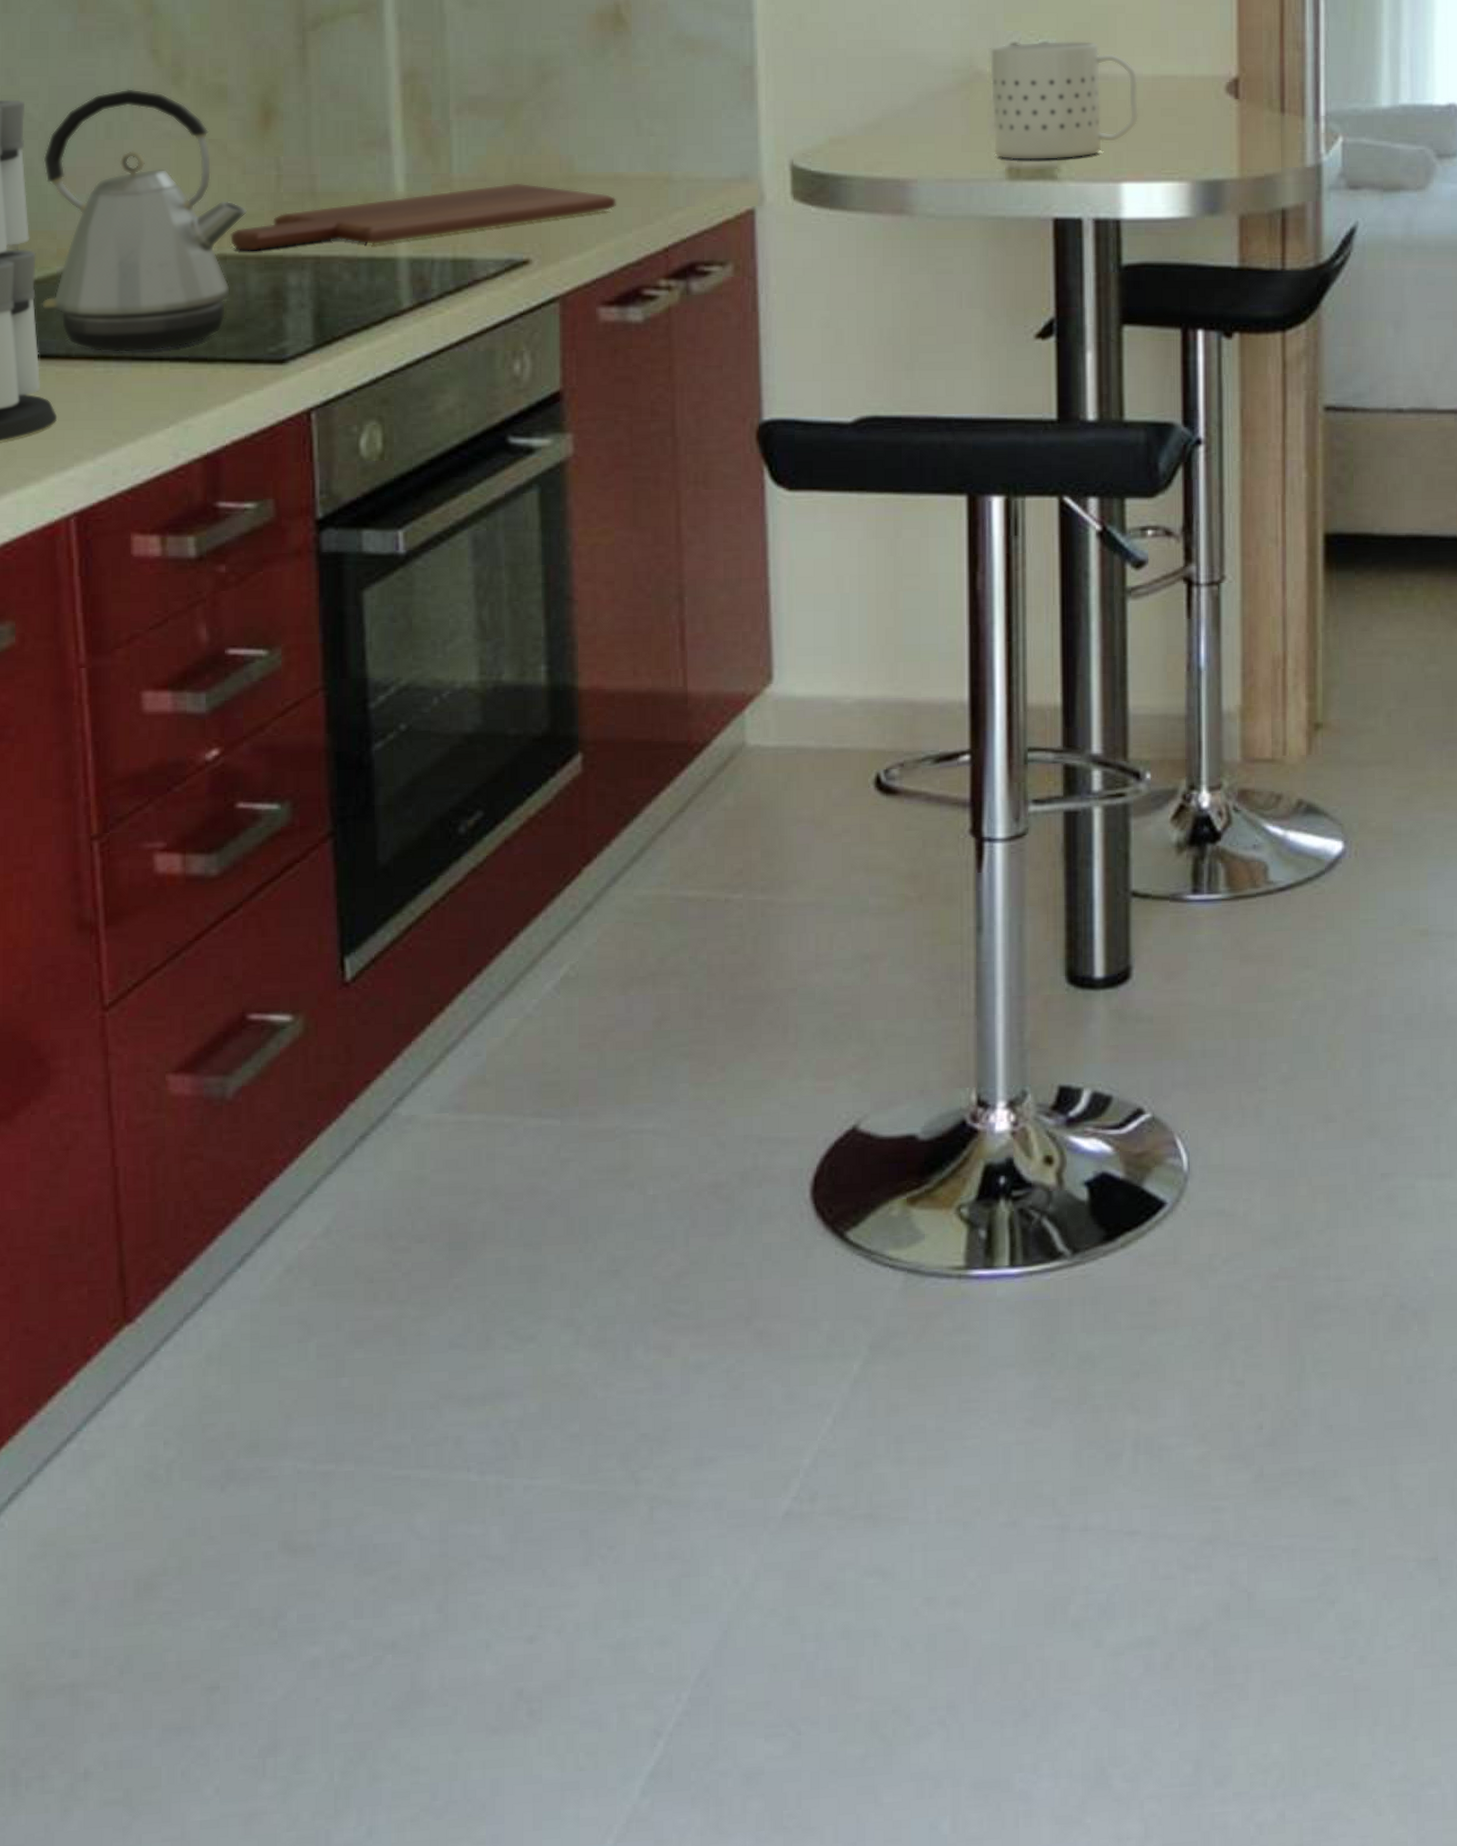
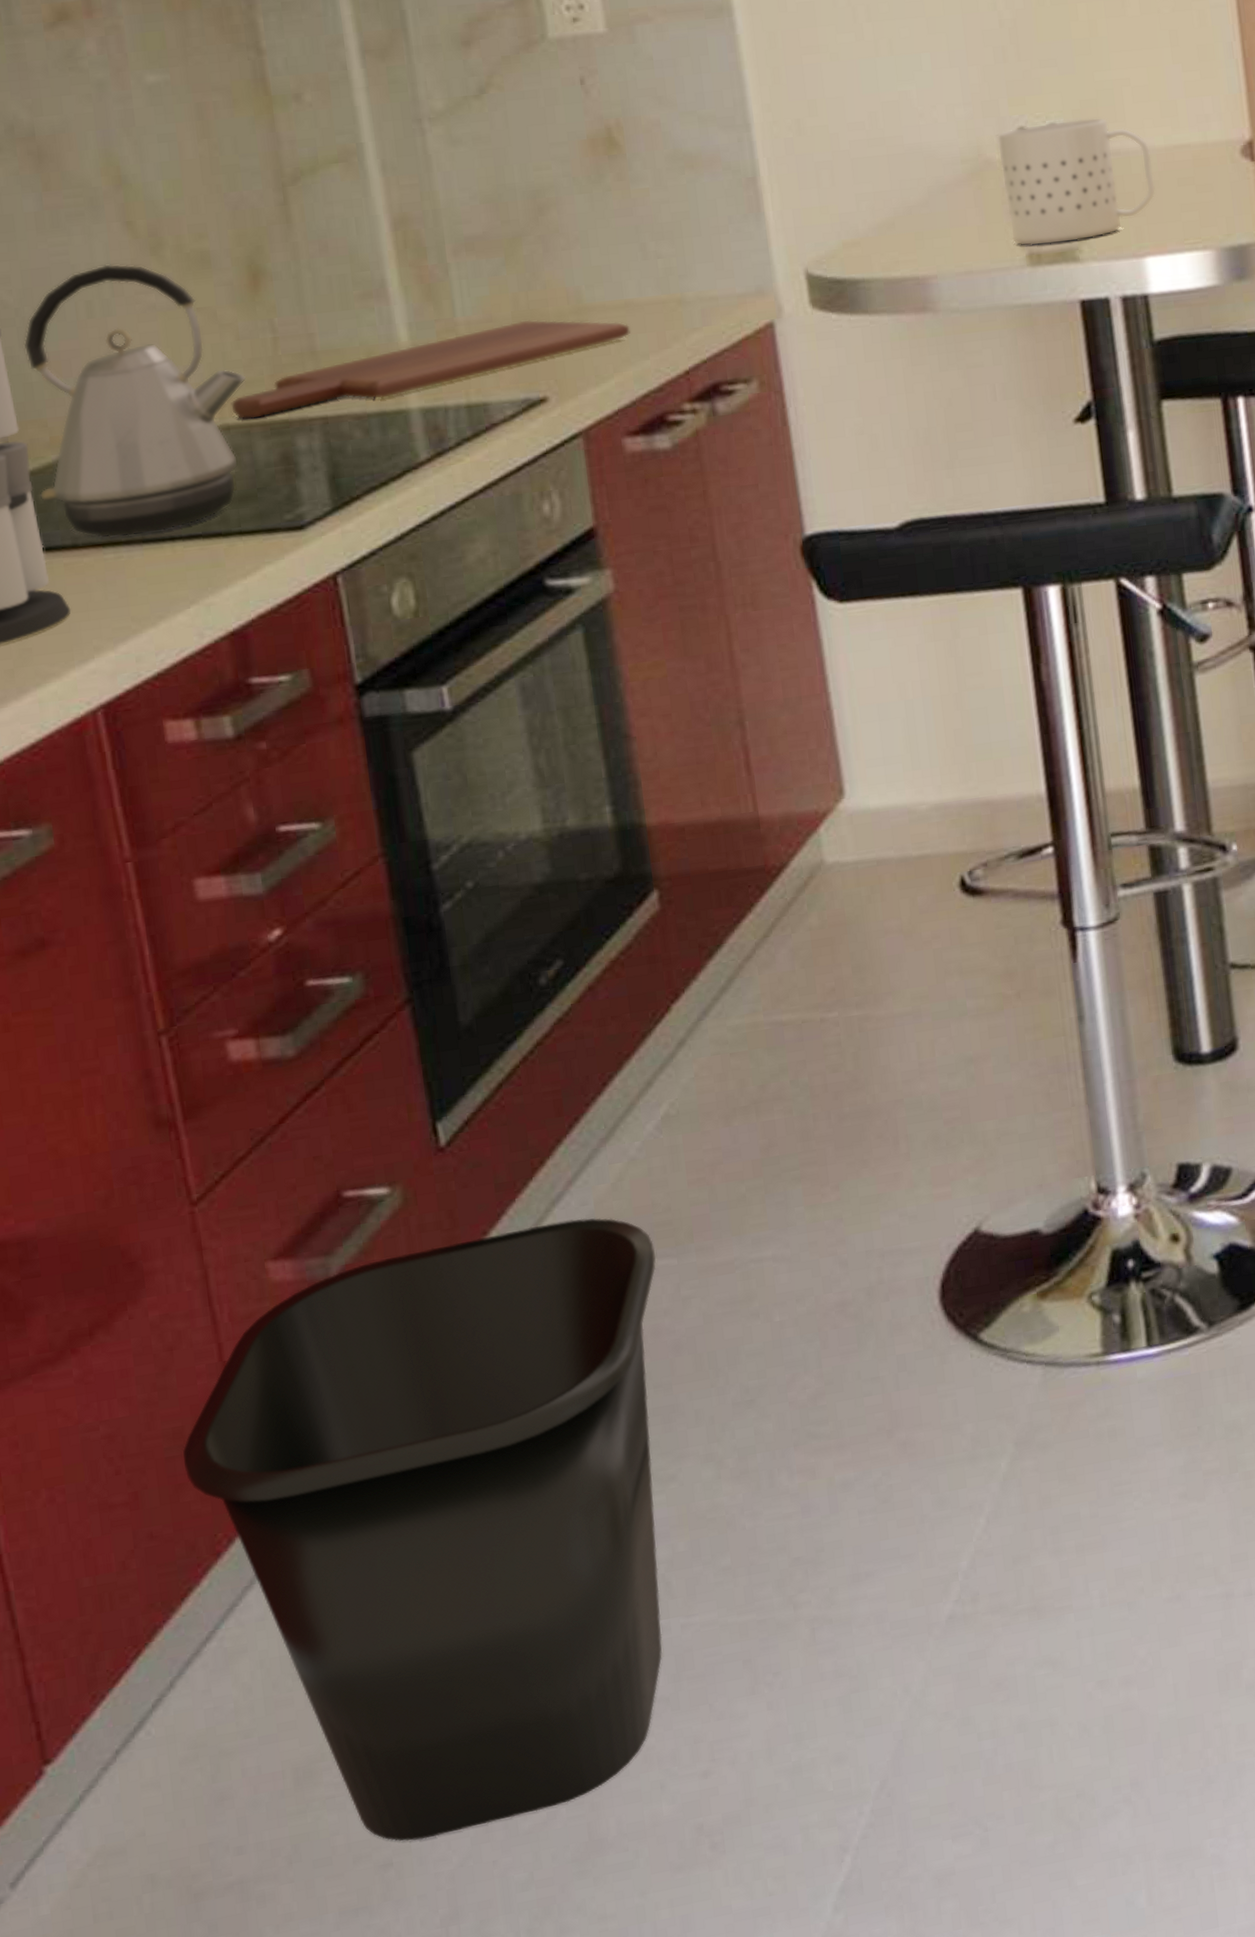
waste bin: none [66,1068,541,1668] -> present [183,1218,663,1841]

